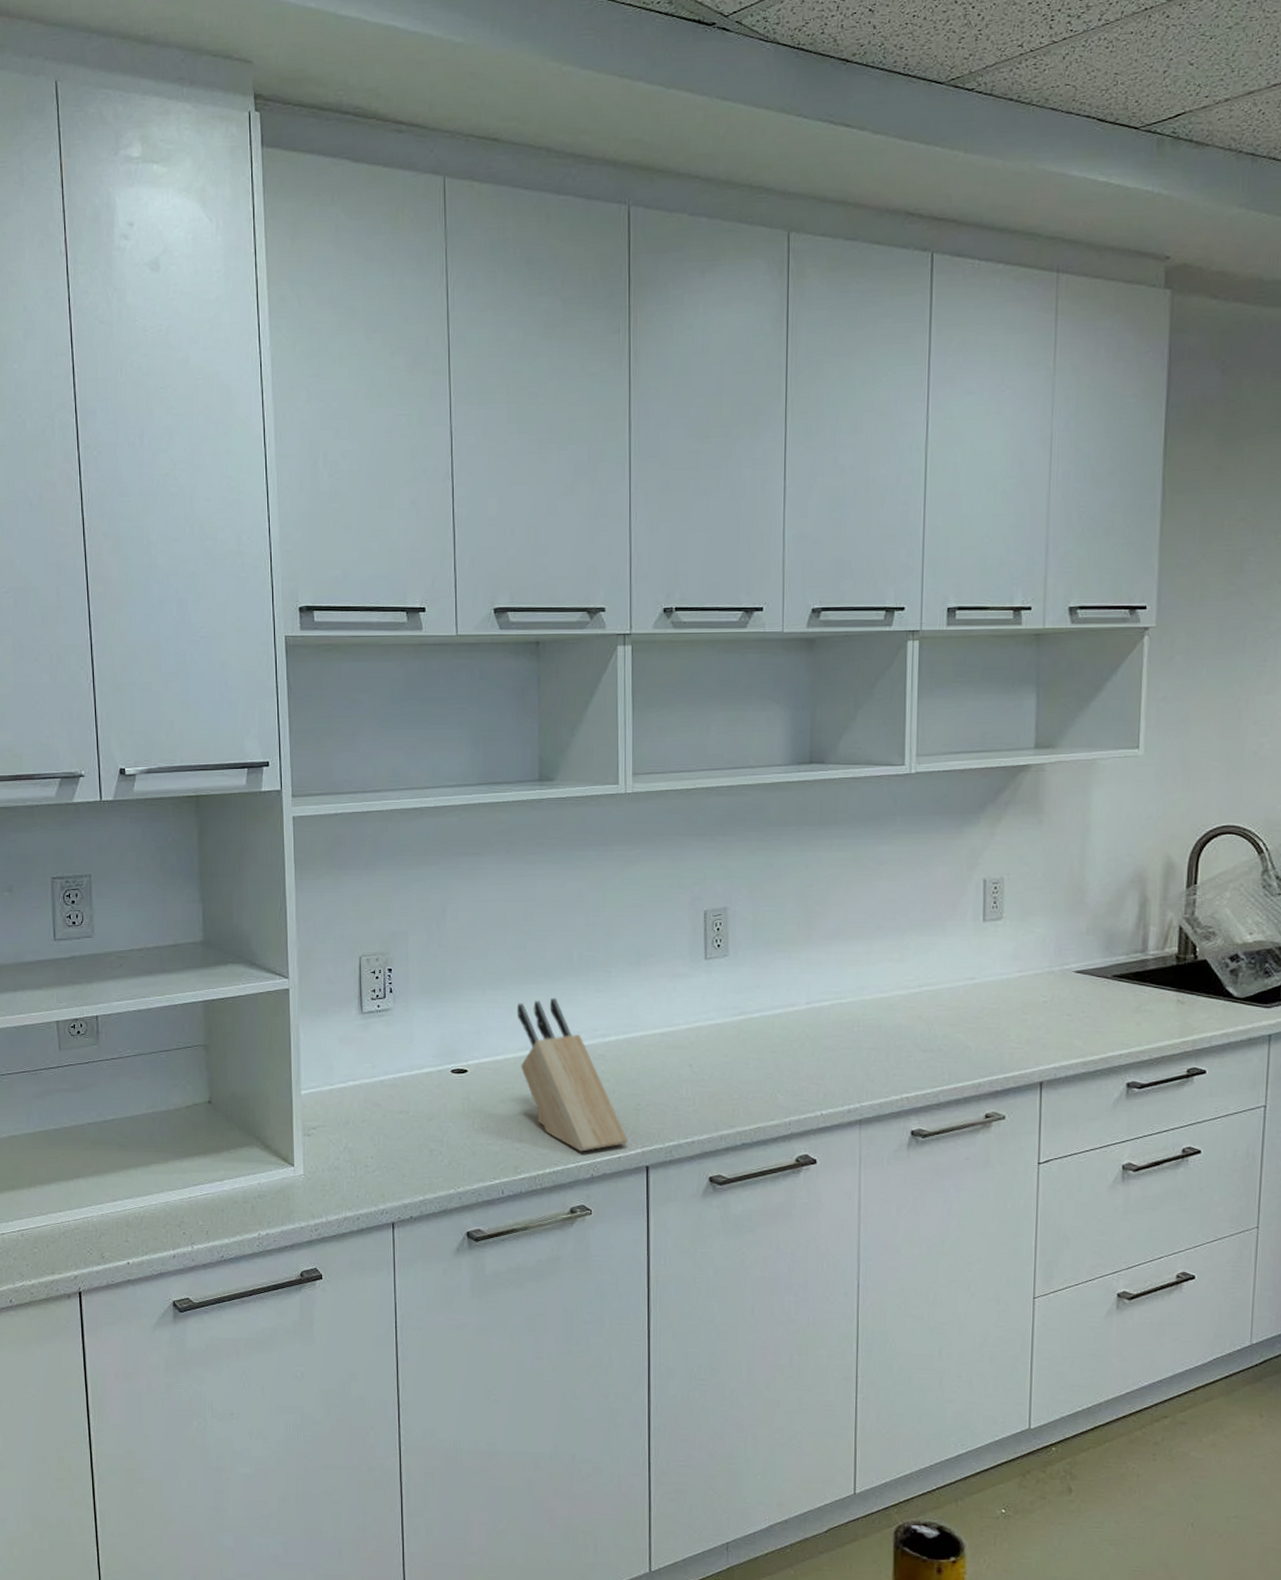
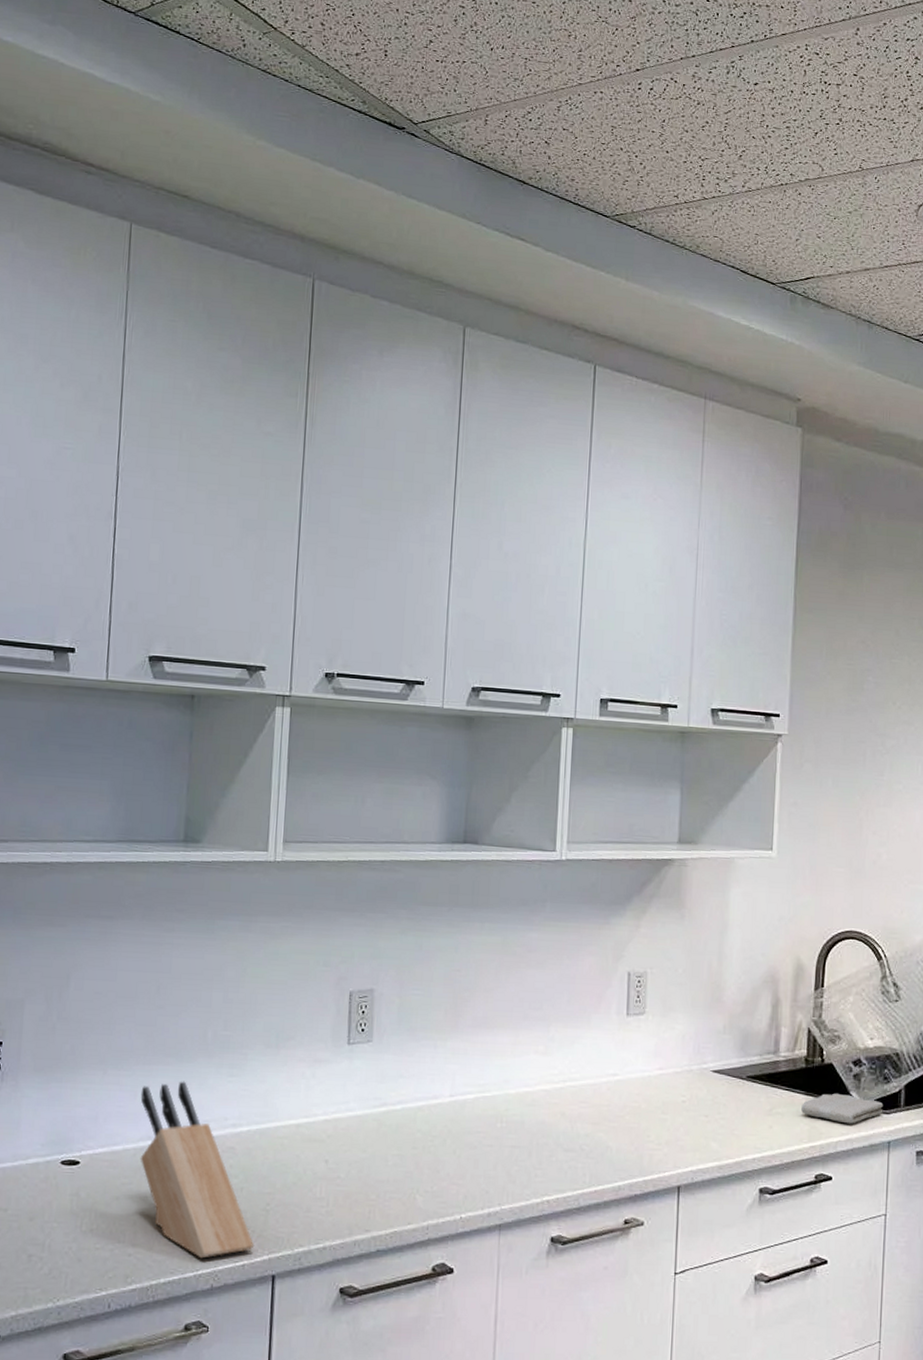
washcloth: none [1172,988,1264,1019] -> present [801,1093,884,1124]

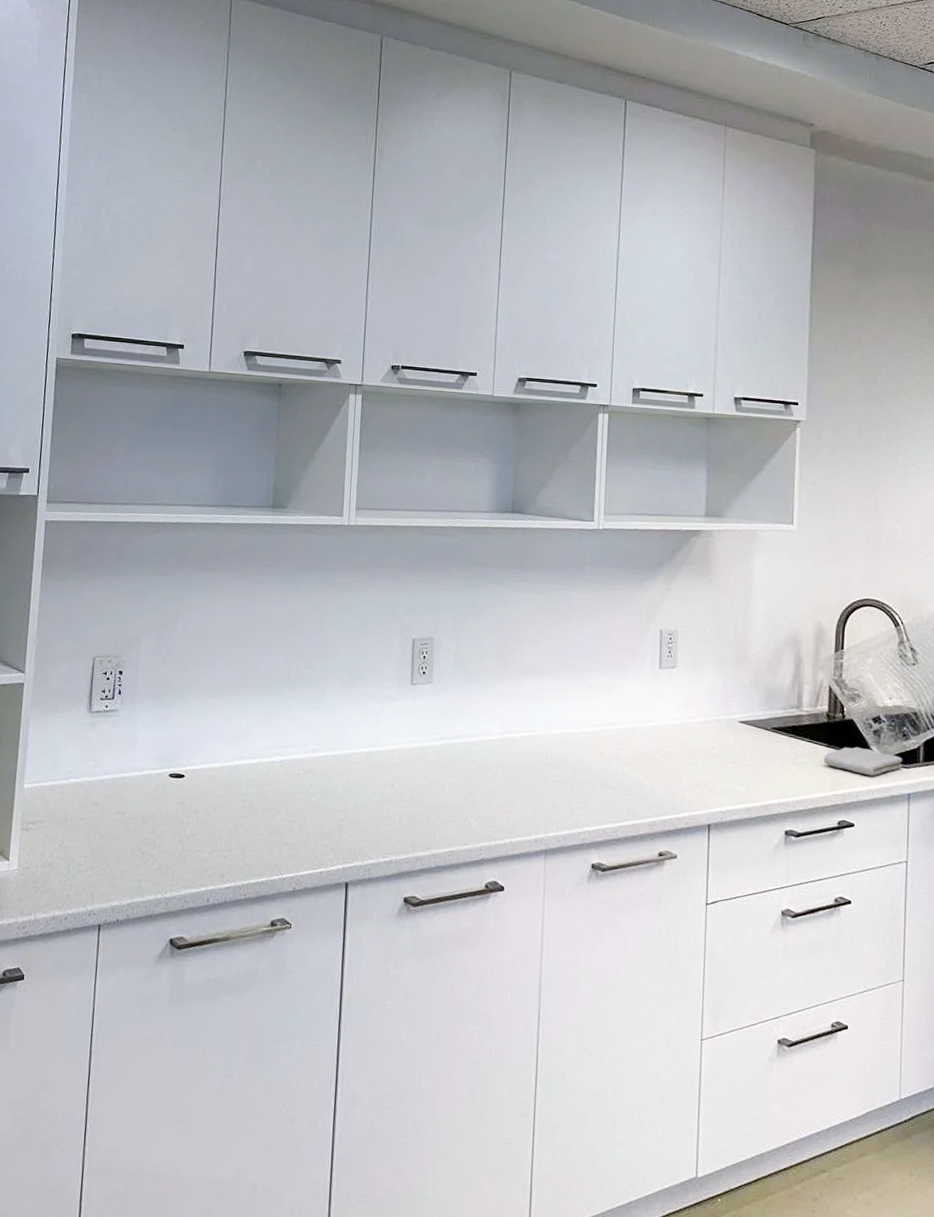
knife block: present [140,1081,255,1259] -> none [234,710,331,865]

